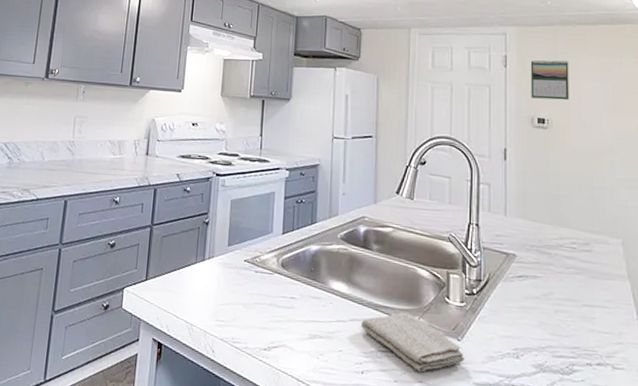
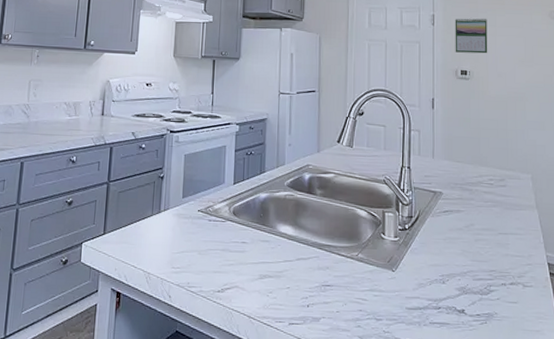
washcloth: present [360,312,464,373] -> none [306,249,398,302]

